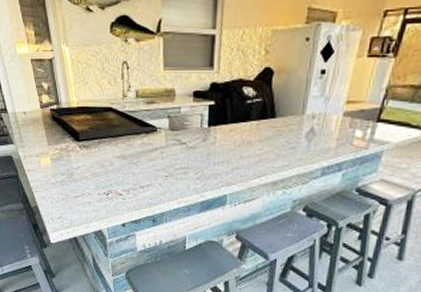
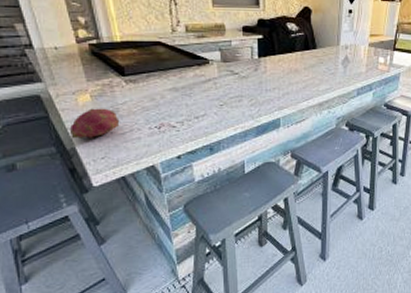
fruit: none [33,171,74,199] -> present [69,108,120,139]

